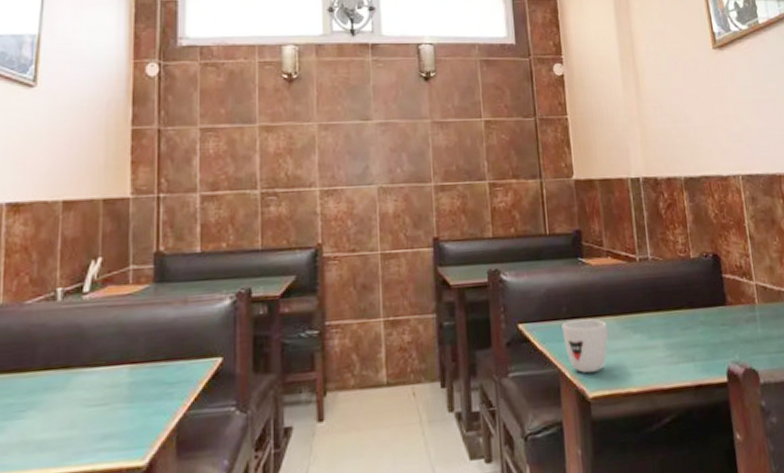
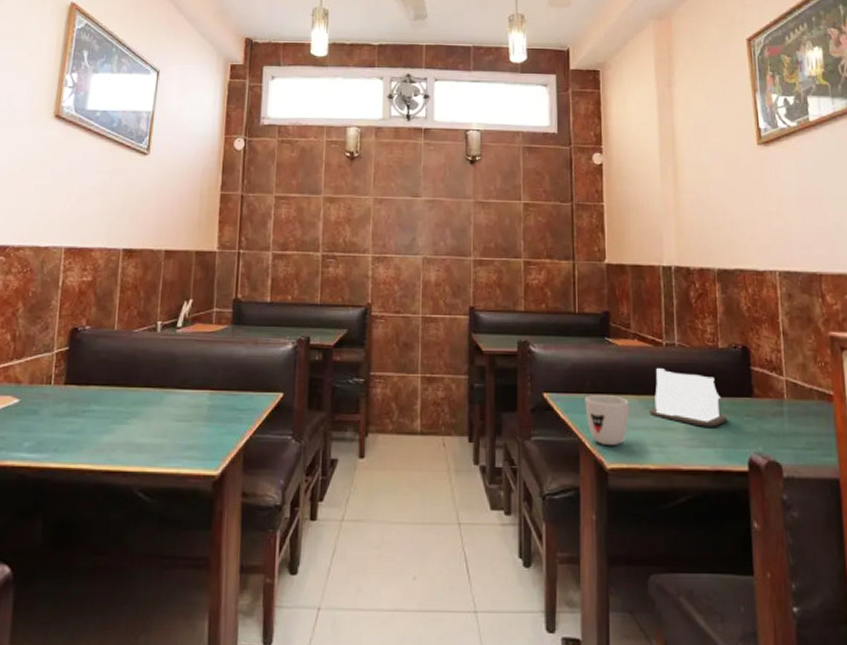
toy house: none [627,285,703,342] -> present [649,368,727,427]

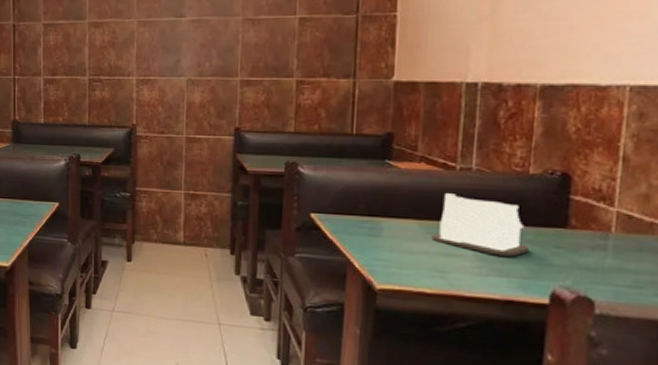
mug: present [585,395,629,446] -> none [356,217,408,268]

